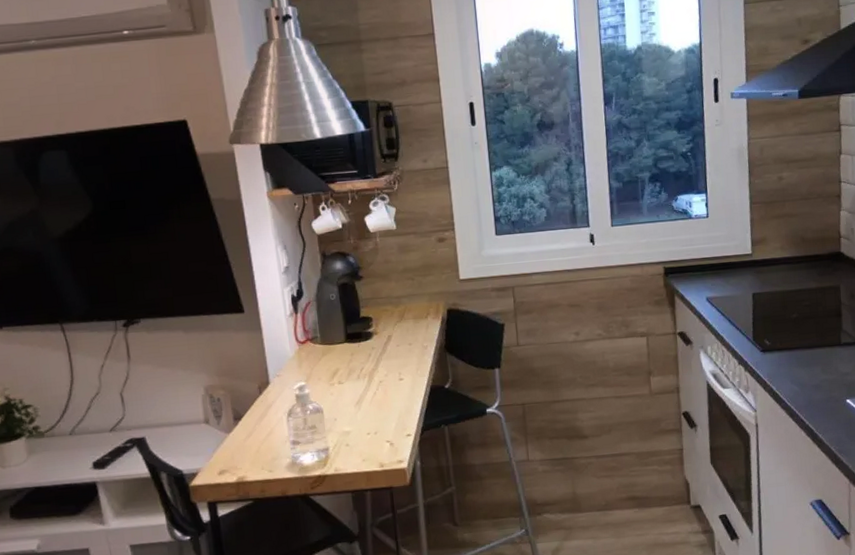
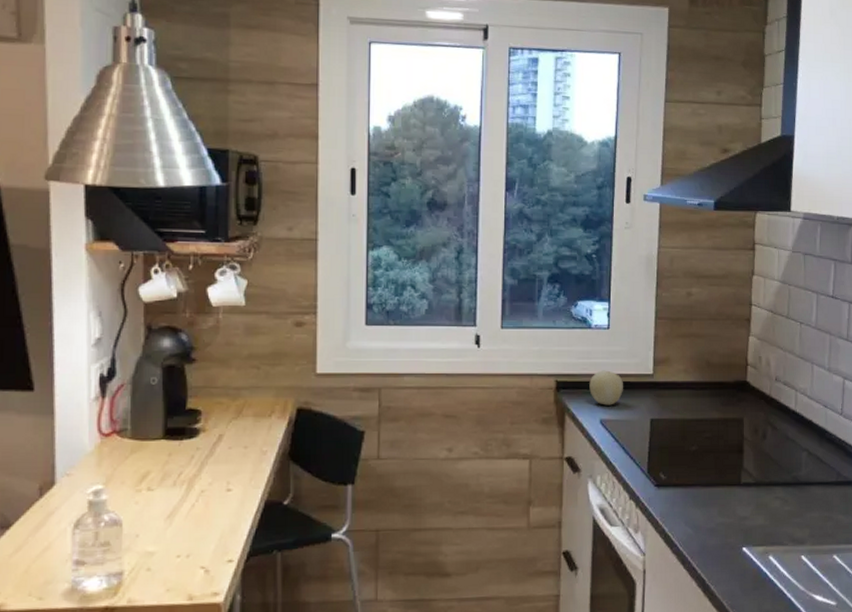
fruit: none [694,254,725,285] -> present [589,370,623,406]

